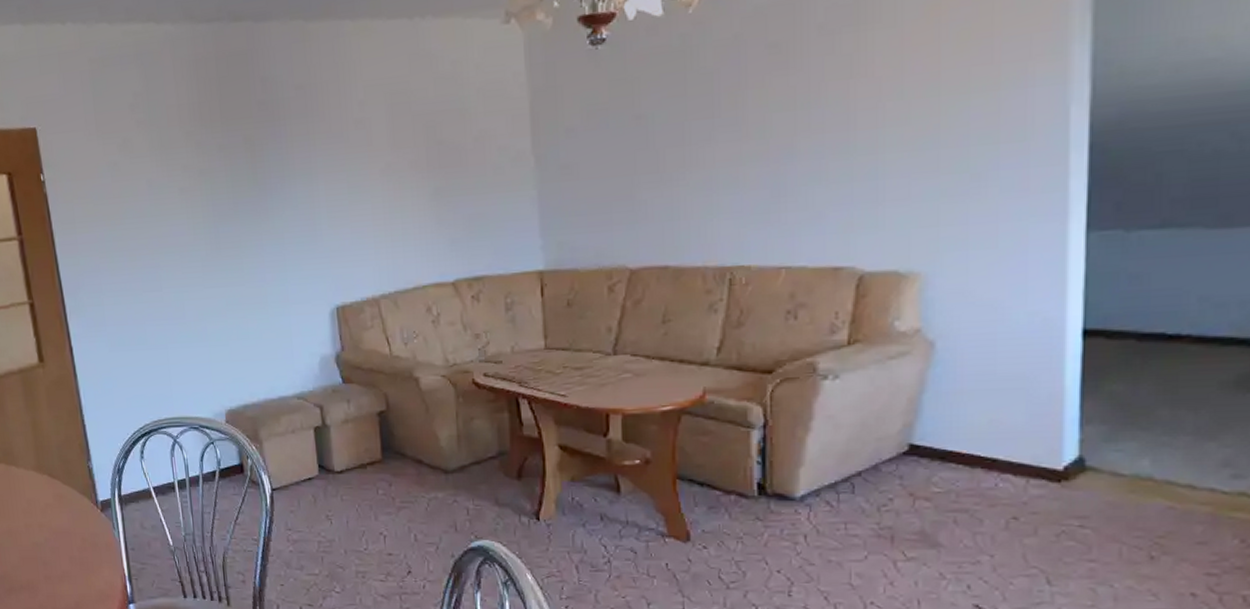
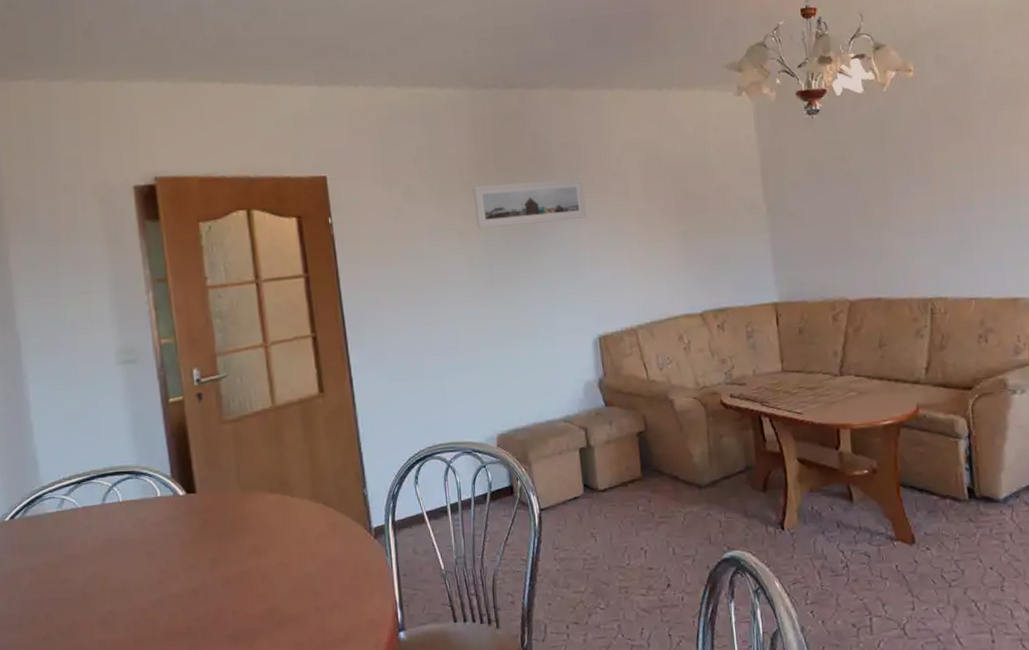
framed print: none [195,127,324,187] -> present [473,178,587,229]

